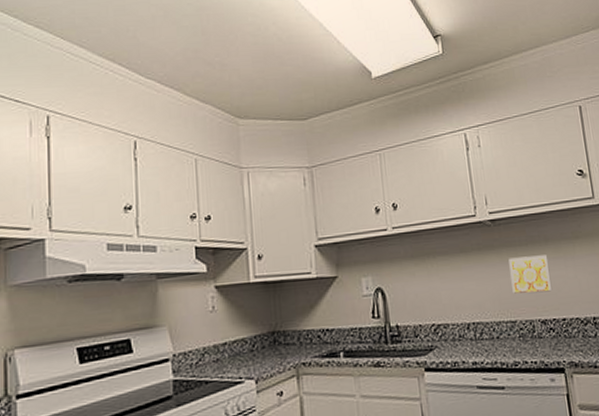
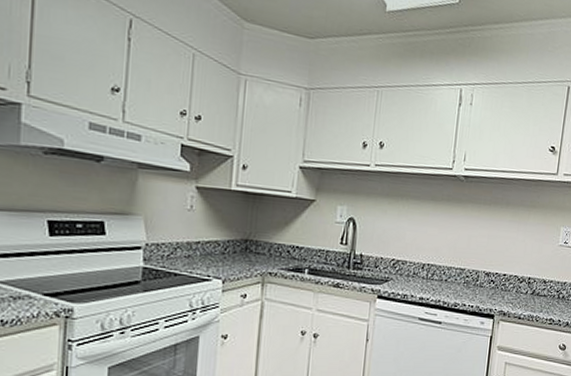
ceramic tile: present [508,255,551,294] -> none [468,213,505,249]

